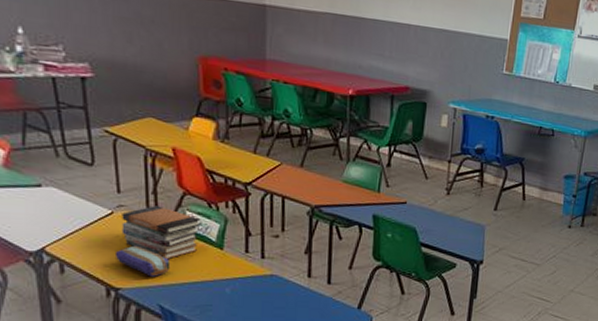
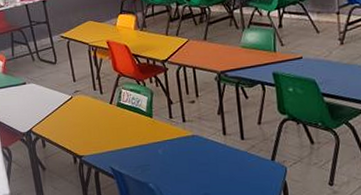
pencil case: present [116,245,171,277] -> none [77,121,116,145]
book stack: present [121,205,201,260] -> none [78,88,134,130]

